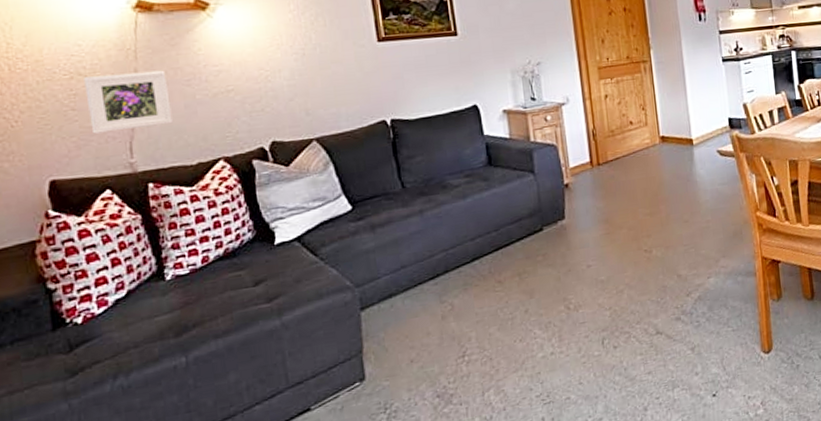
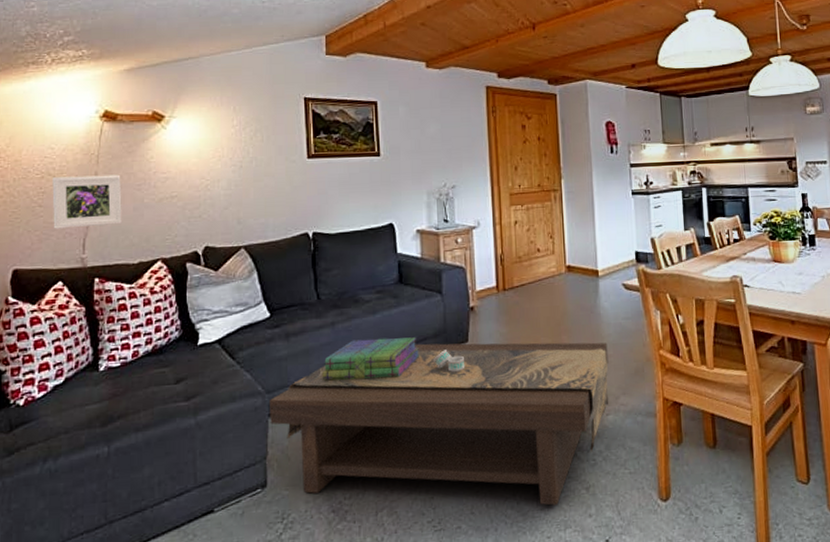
coffee table: none [360,209,710,382] -> present [270,342,609,506]
stack of books: none [413,218,517,270] -> present [322,337,420,381]
napkin ring: none [529,228,564,250] -> present [432,349,466,372]

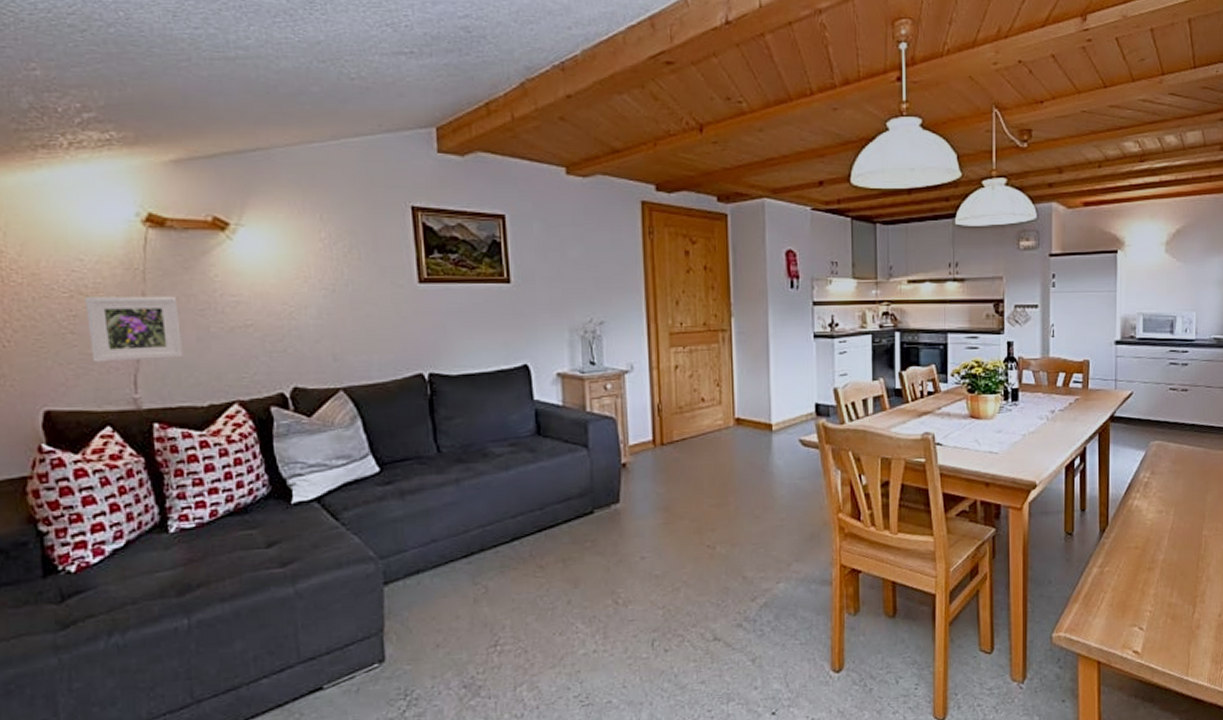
coffee table: present [270,342,609,506] -> none [384,504,781,678]
stack of books: present [322,337,420,381] -> none [445,497,563,545]
napkin ring: present [432,349,466,372] -> none [577,511,616,536]

